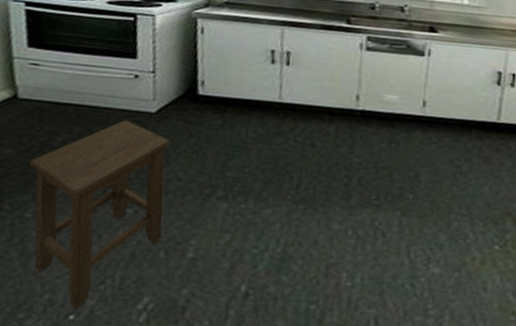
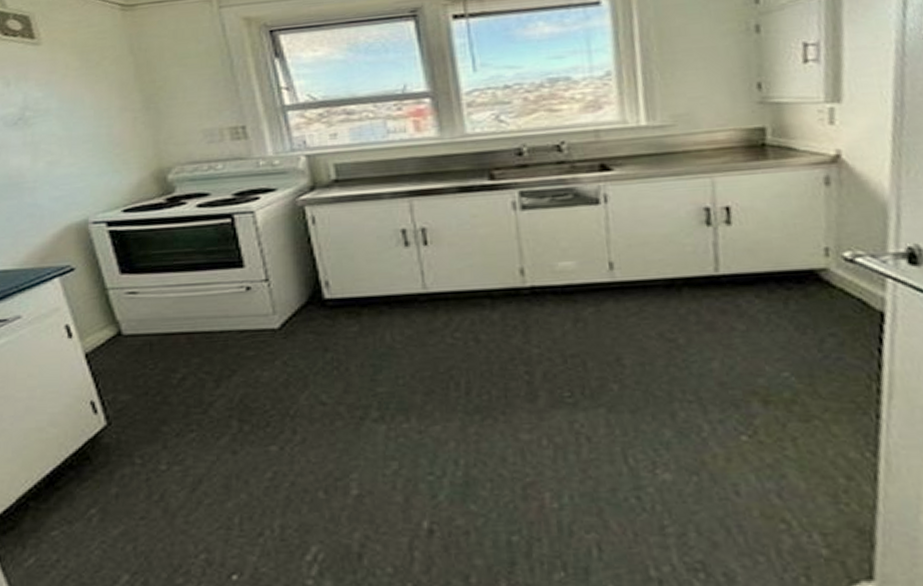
stool: present [29,120,171,309] -> none [151,342,317,567]

